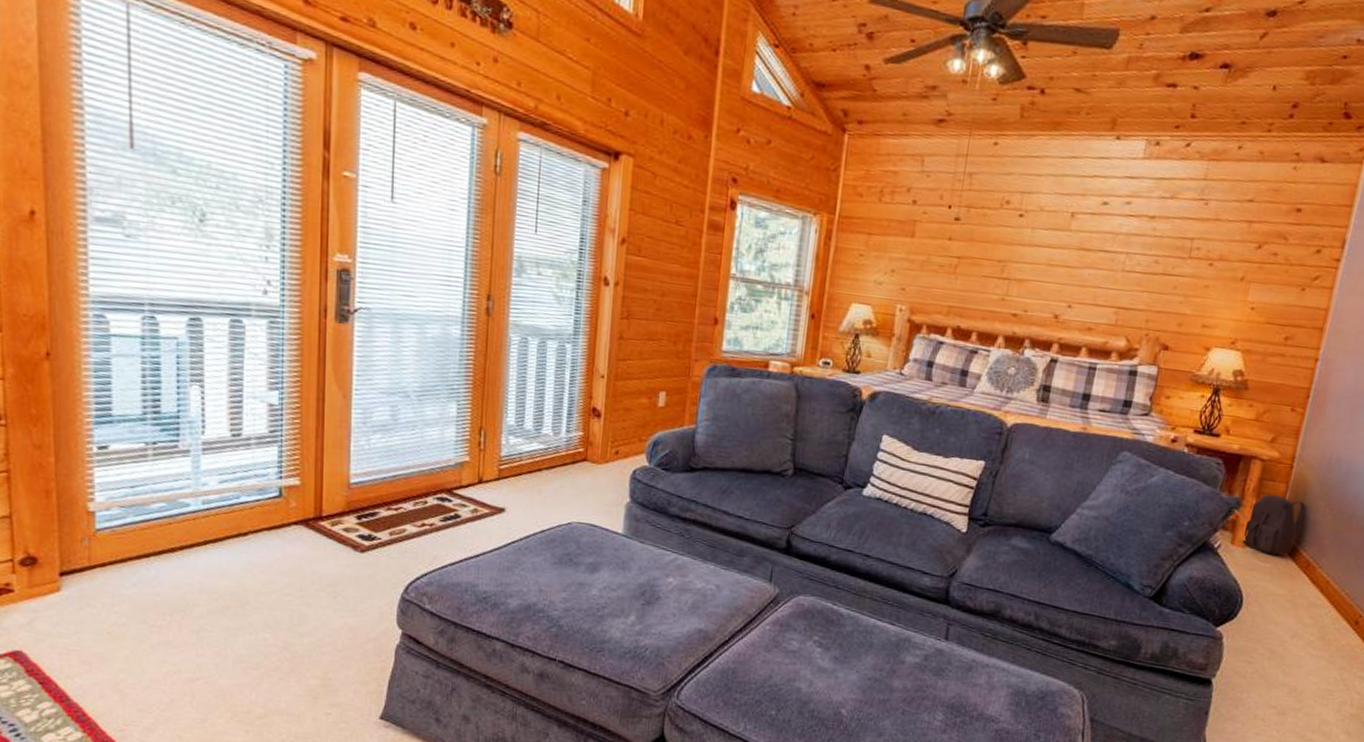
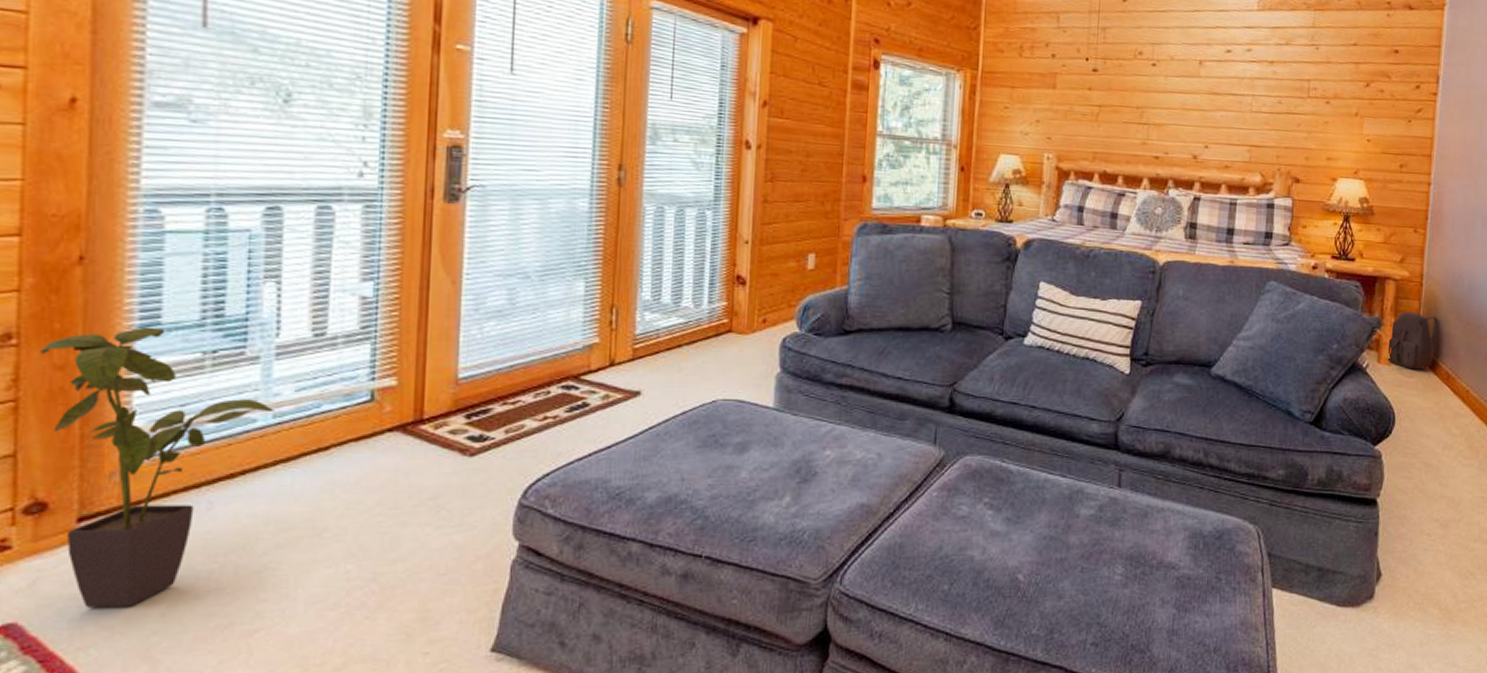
house plant: none [22,417,203,648] -> present [39,326,275,608]

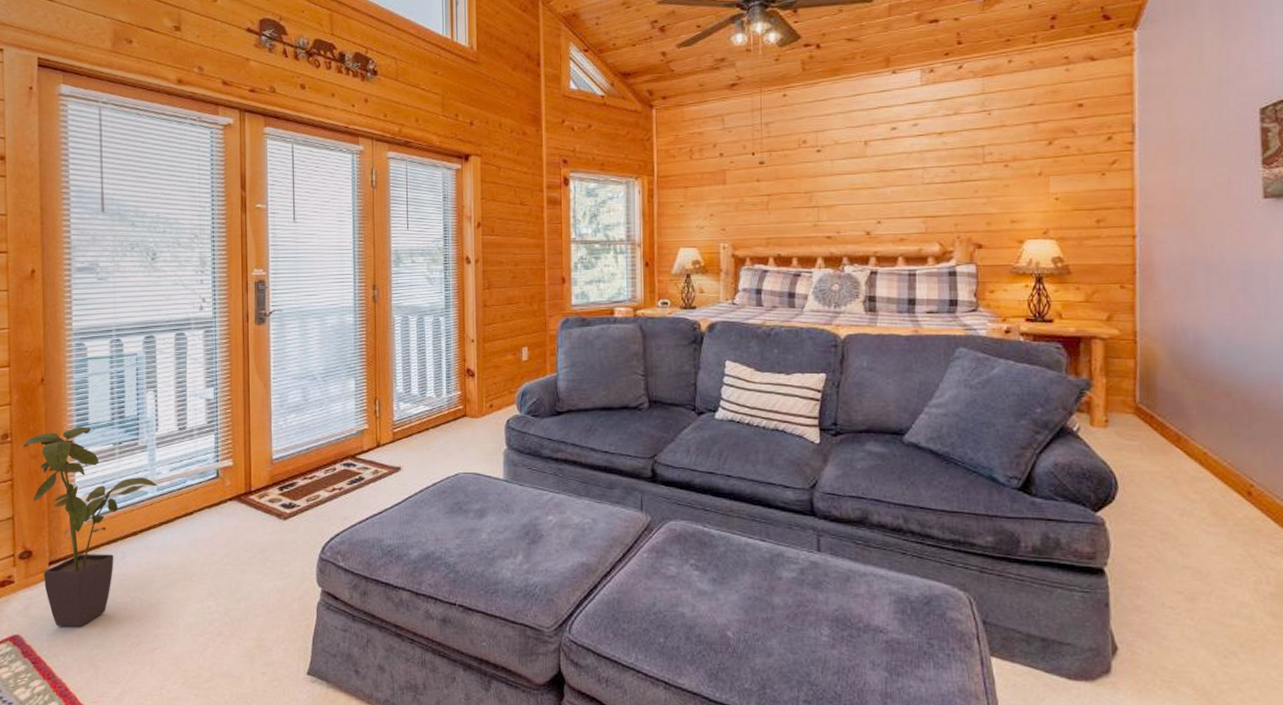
backpack: present [1387,311,1439,370] -> none [1101,371,1161,432]

